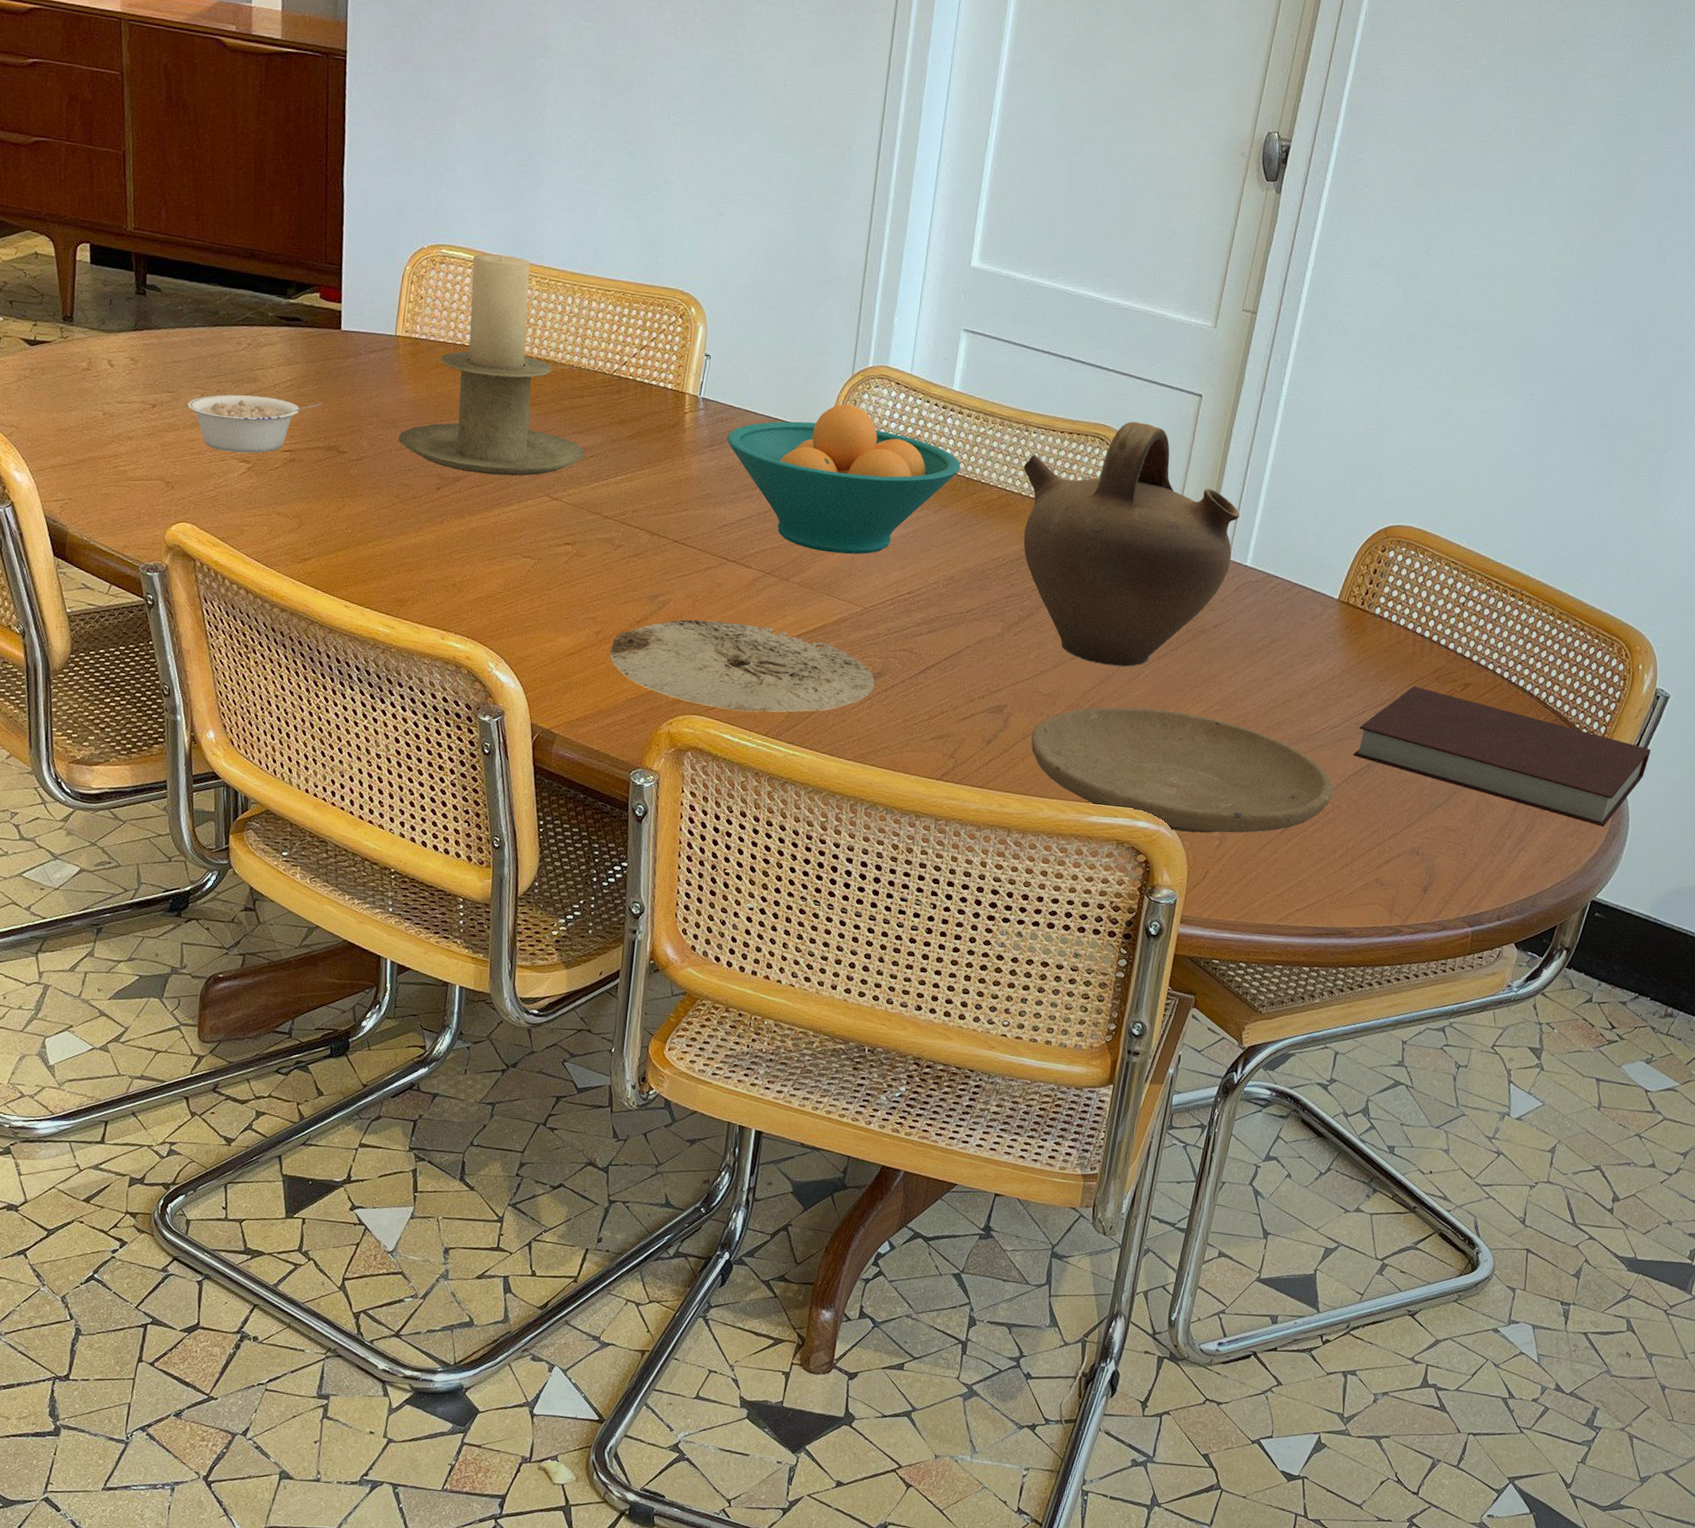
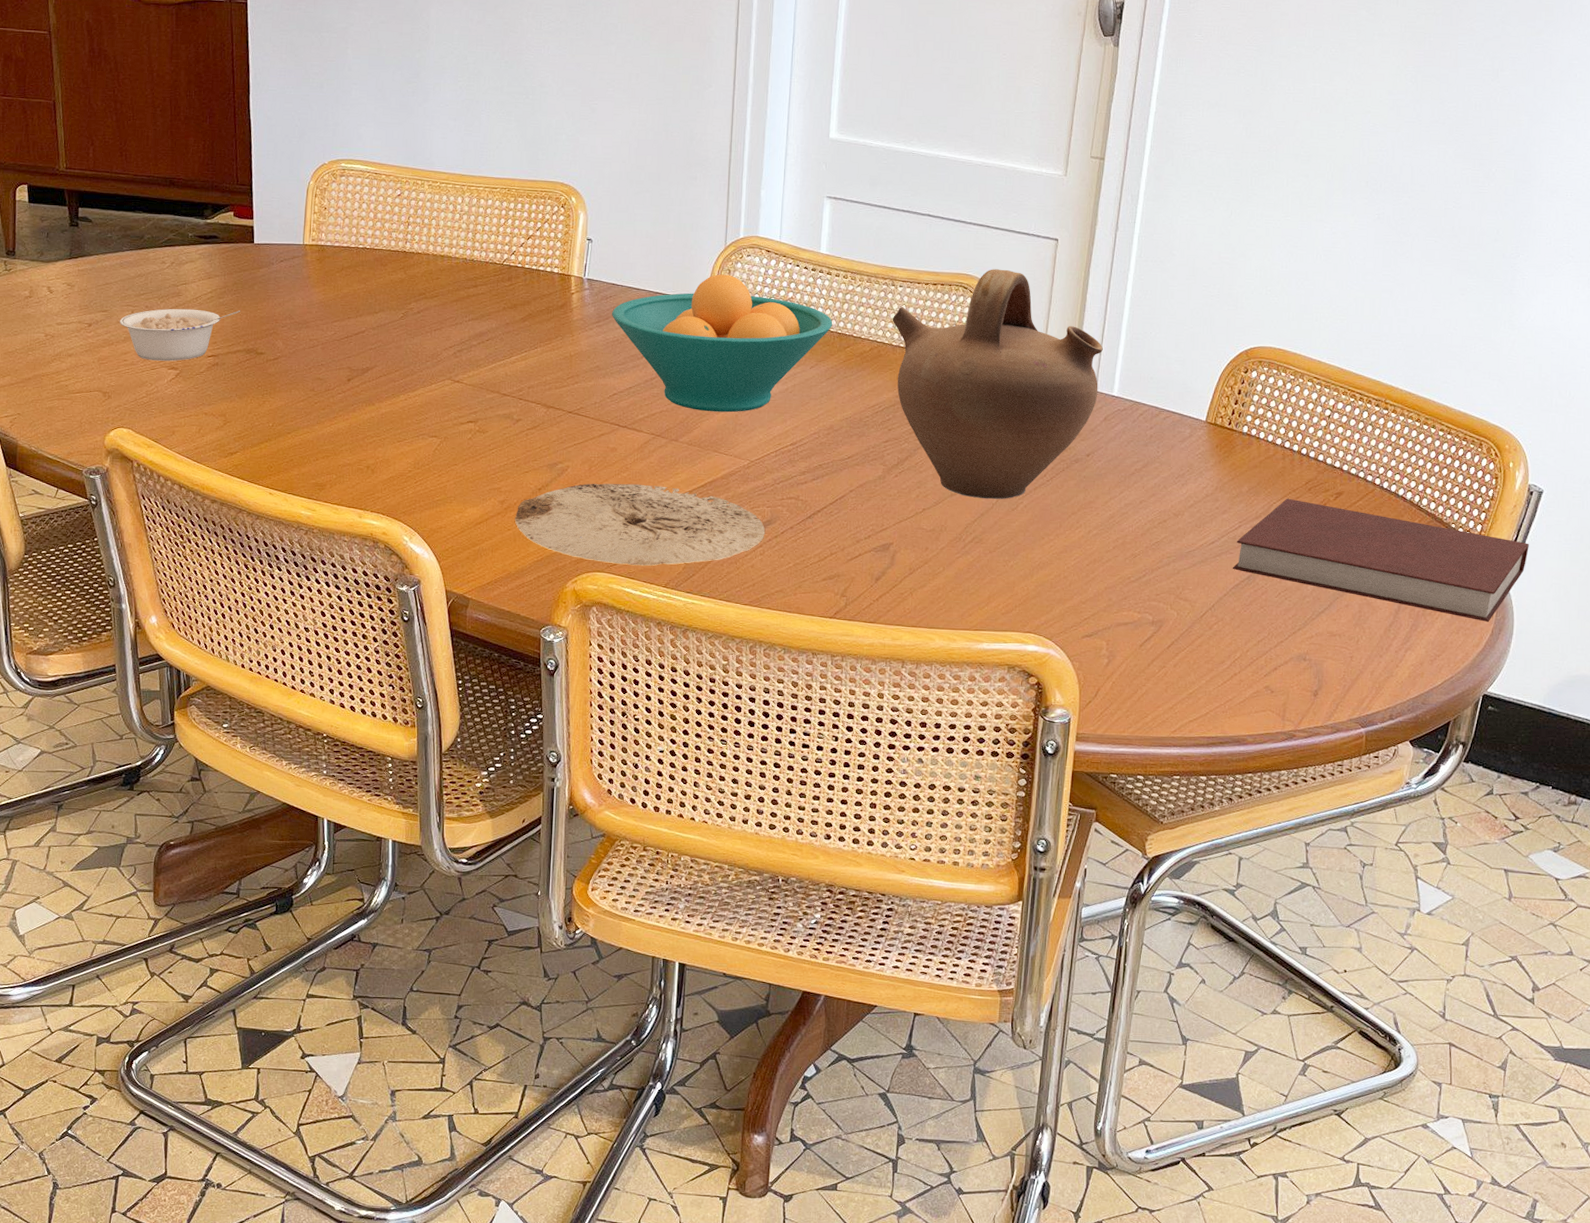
candle holder: present [397,254,585,476] -> none [310,164,482,364]
plate: present [1031,707,1334,833] -> none [918,536,1216,653]

